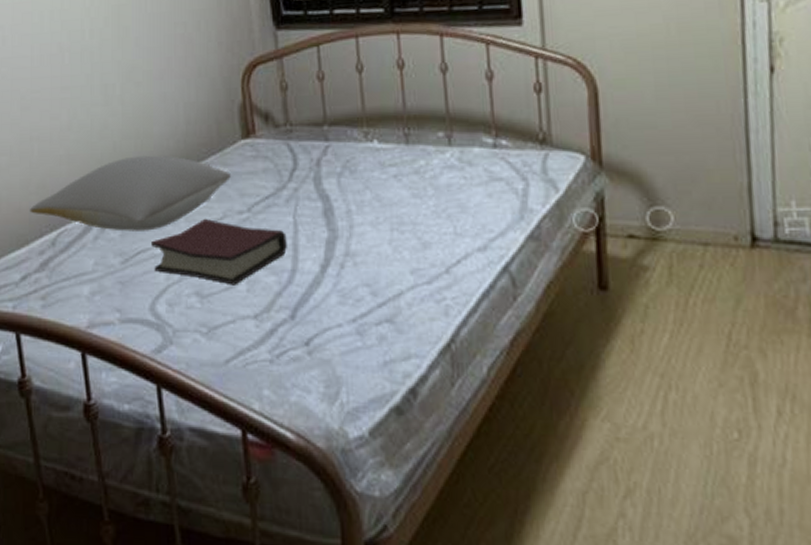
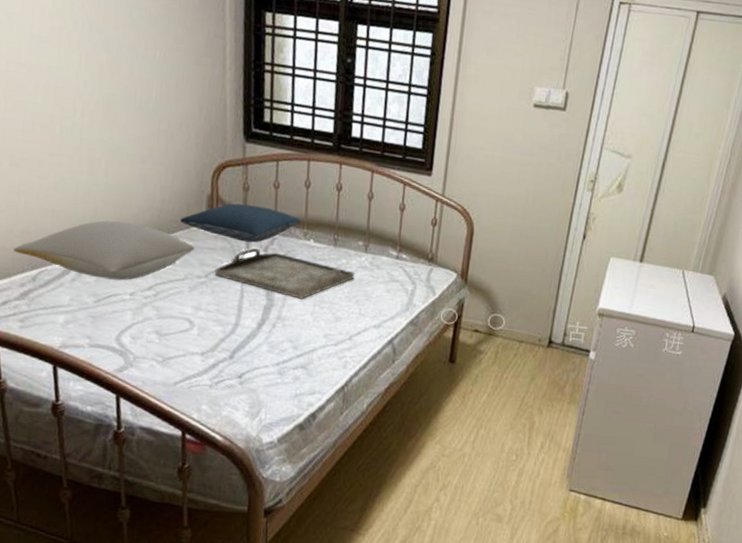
hardback book: present [151,219,287,285] -> none [122,278,234,330]
pillow: none [211,107,357,157] -> present [180,203,301,243]
serving tray: none [258,163,440,224] -> present [214,248,355,299]

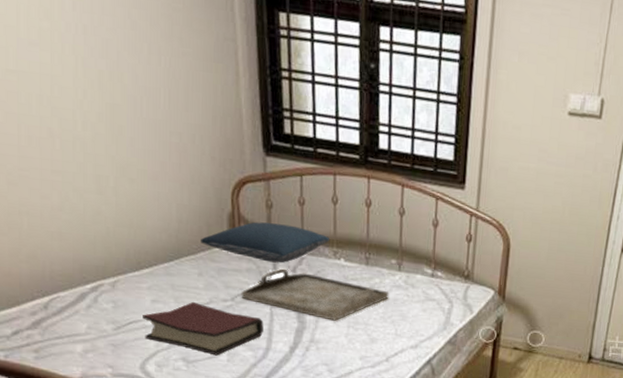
pillow: present [14,220,195,281] -> none [20,242,218,306]
hardback book: none [122,278,234,330] -> present [143,302,264,356]

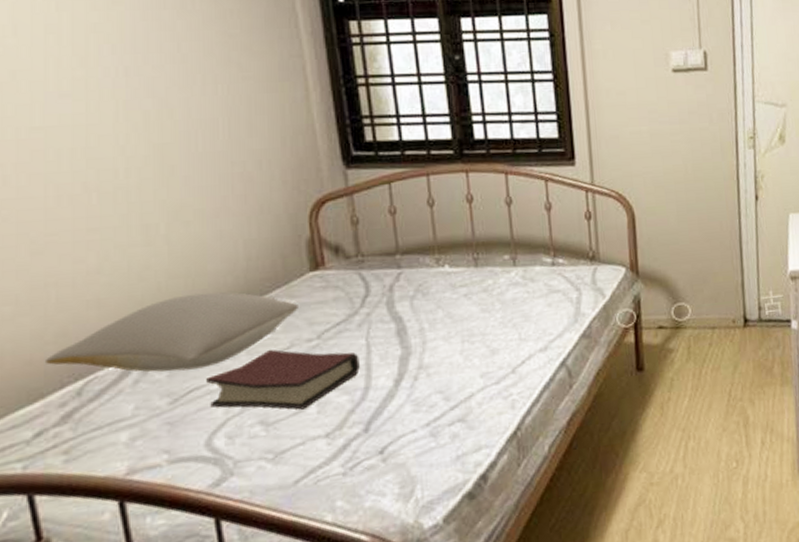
pillow: none [20,242,218,306] -> present [46,292,298,373]
pillow: present [201,222,329,263] -> none [275,239,429,286]
serving tray: present [241,268,389,321] -> none [329,288,507,339]

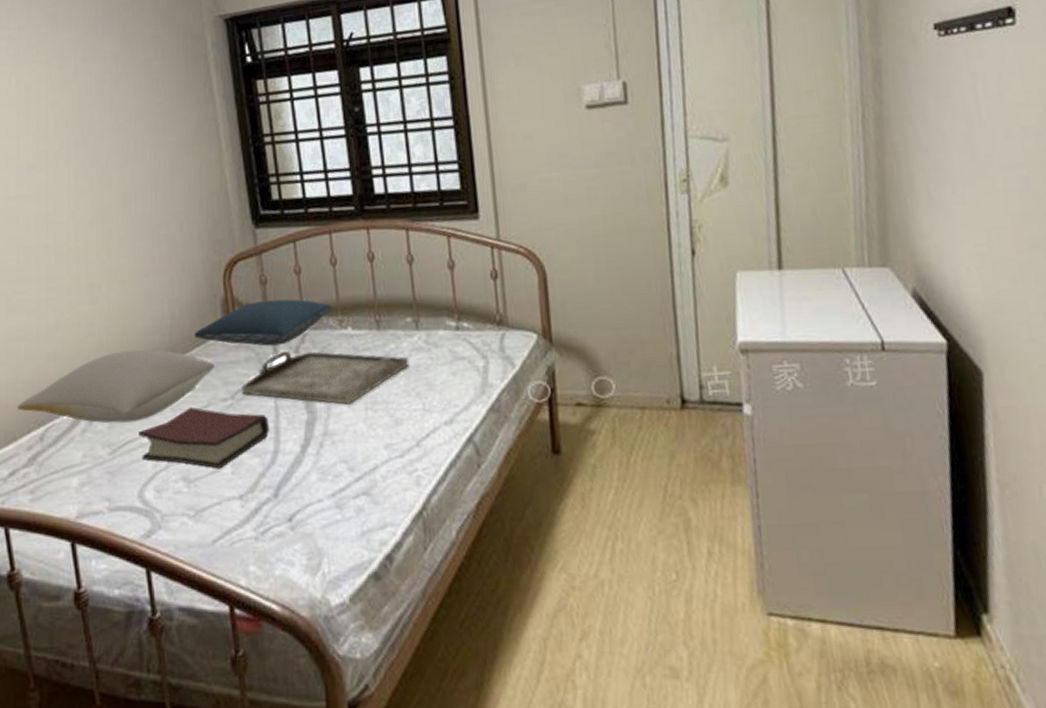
pillow: none [275,239,429,286] -> present [195,299,332,346]
serving tray: none [329,288,507,339] -> present [241,350,410,405]

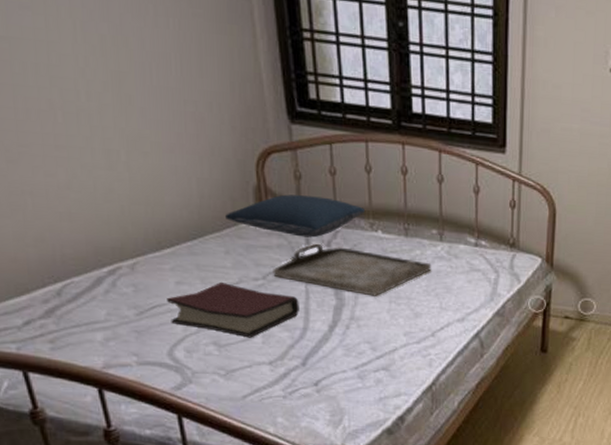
pillow: present [17,349,215,423] -> none [28,221,246,289]

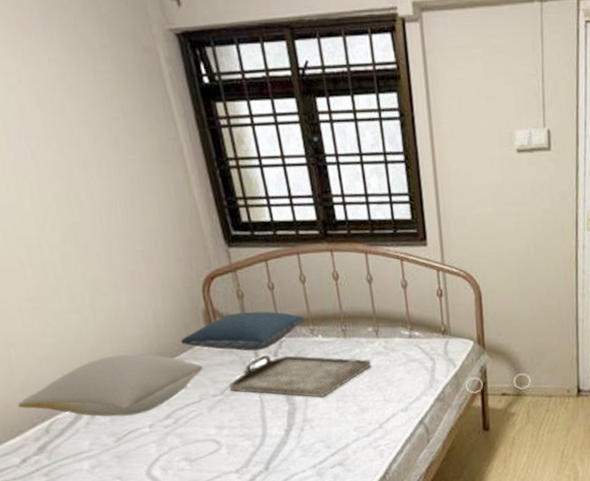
pillow: none [28,221,246,289] -> present [18,354,203,417]
hardback book: present [167,282,299,338] -> none [139,402,257,451]

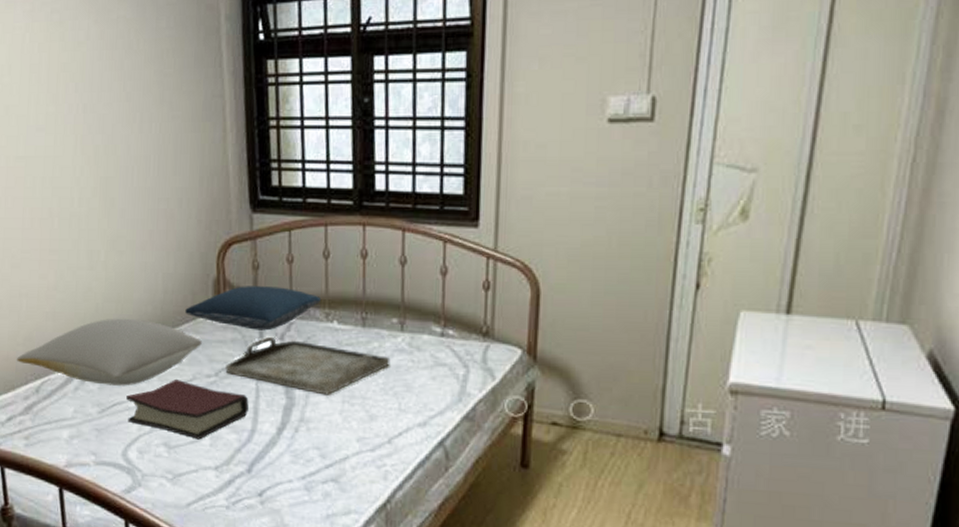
hardback book: none [139,402,257,451] -> present [126,380,249,440]

